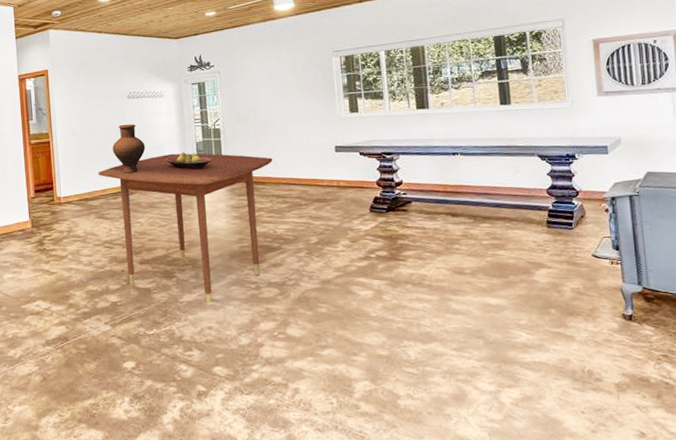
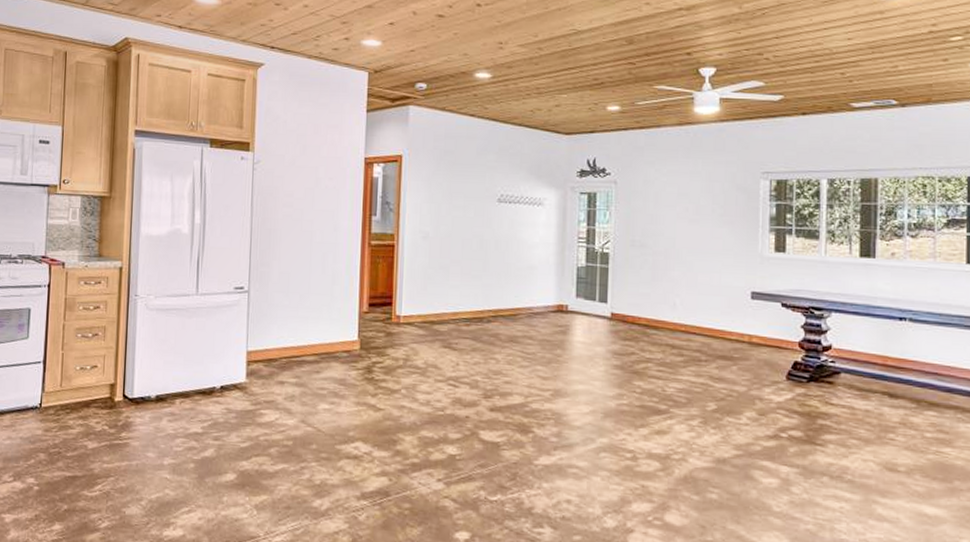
dining table: present [98,153,273,303] -> none [450,277,671,470]
vase: present [112,124,146,174] -> none [472,234,513,296]
fruit bowl: present [165,151,212,170] -> none [536,276,595,301]

